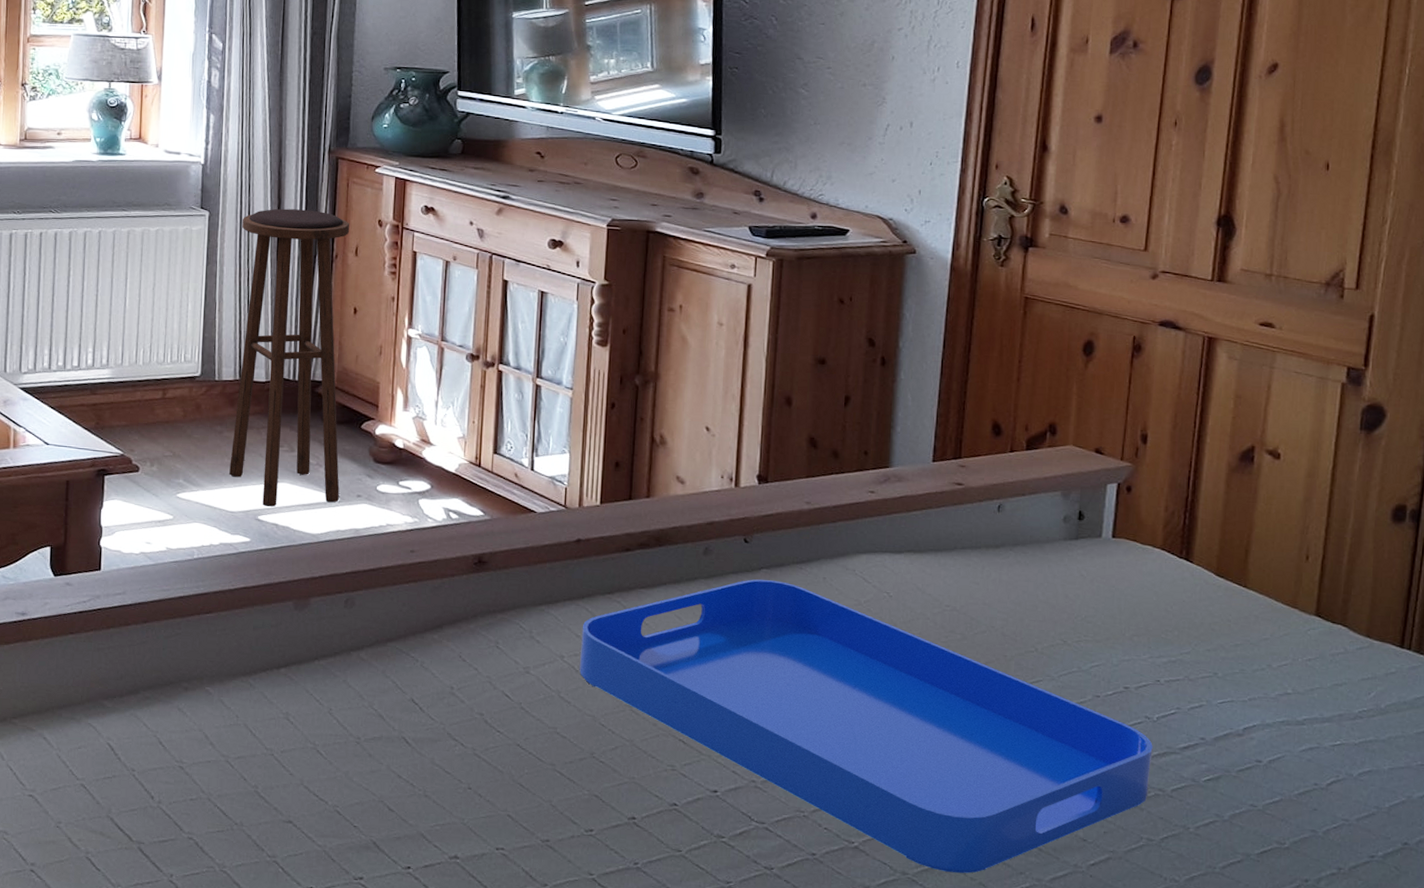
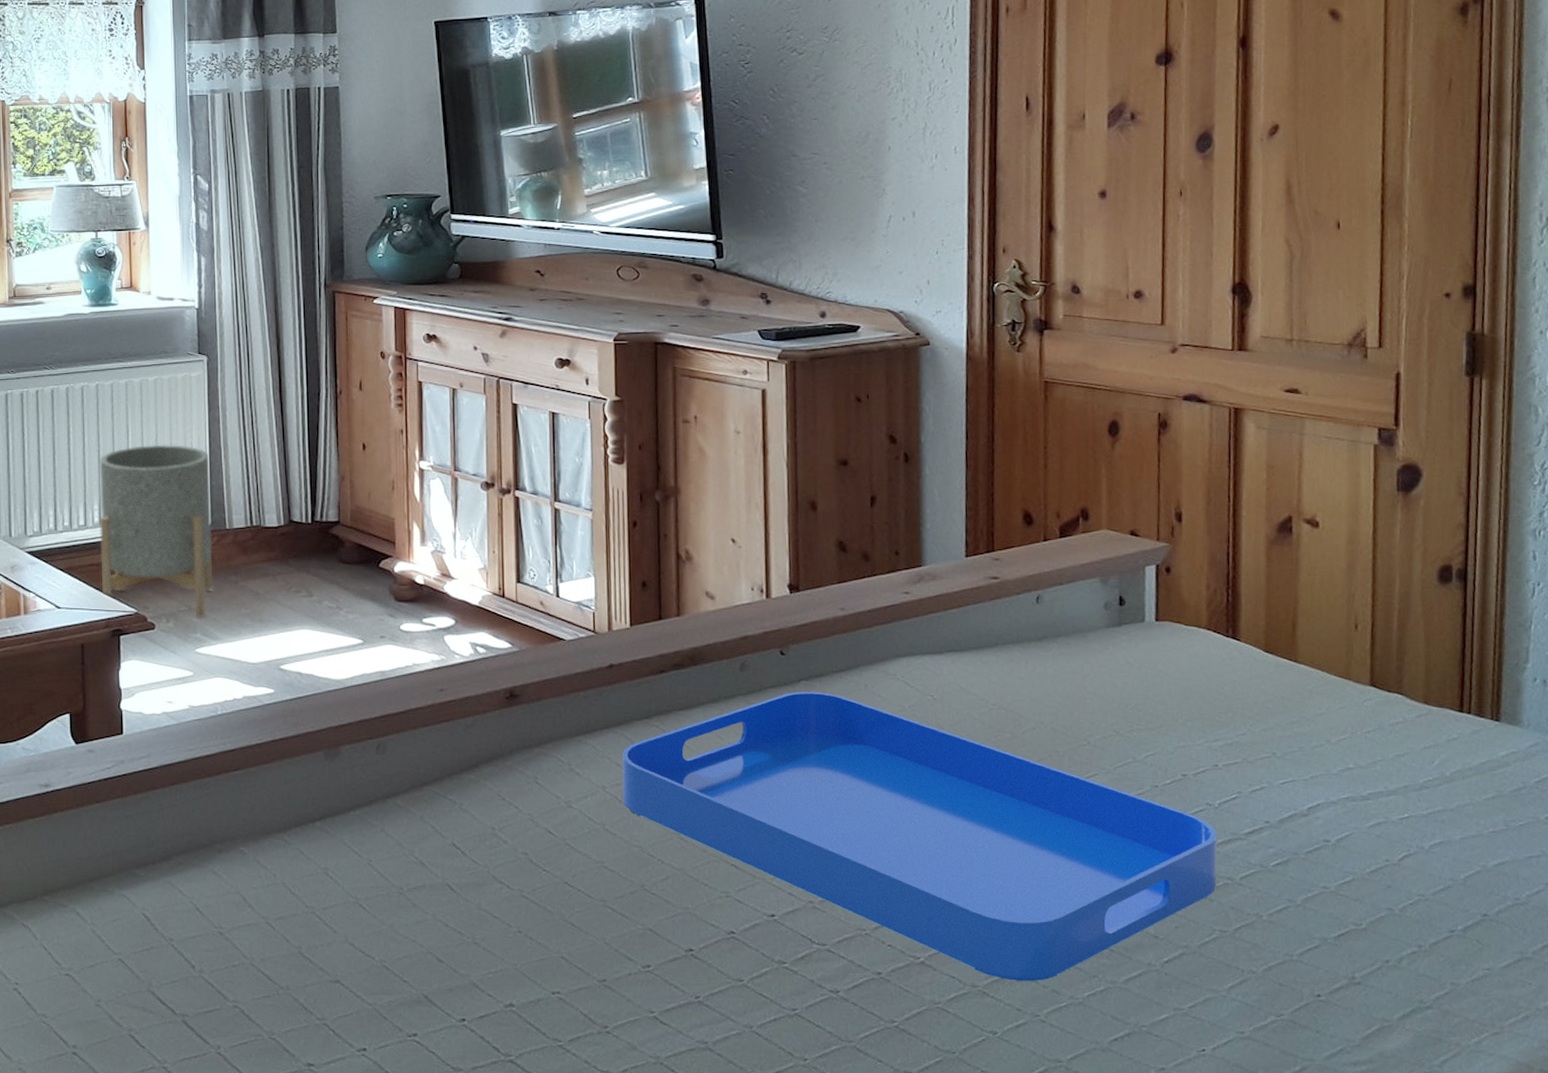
planter: none [90,293,204,464] -> present [99,444,213,617]
stool: present [229,208,350,507] -> none [242,347,362,655]

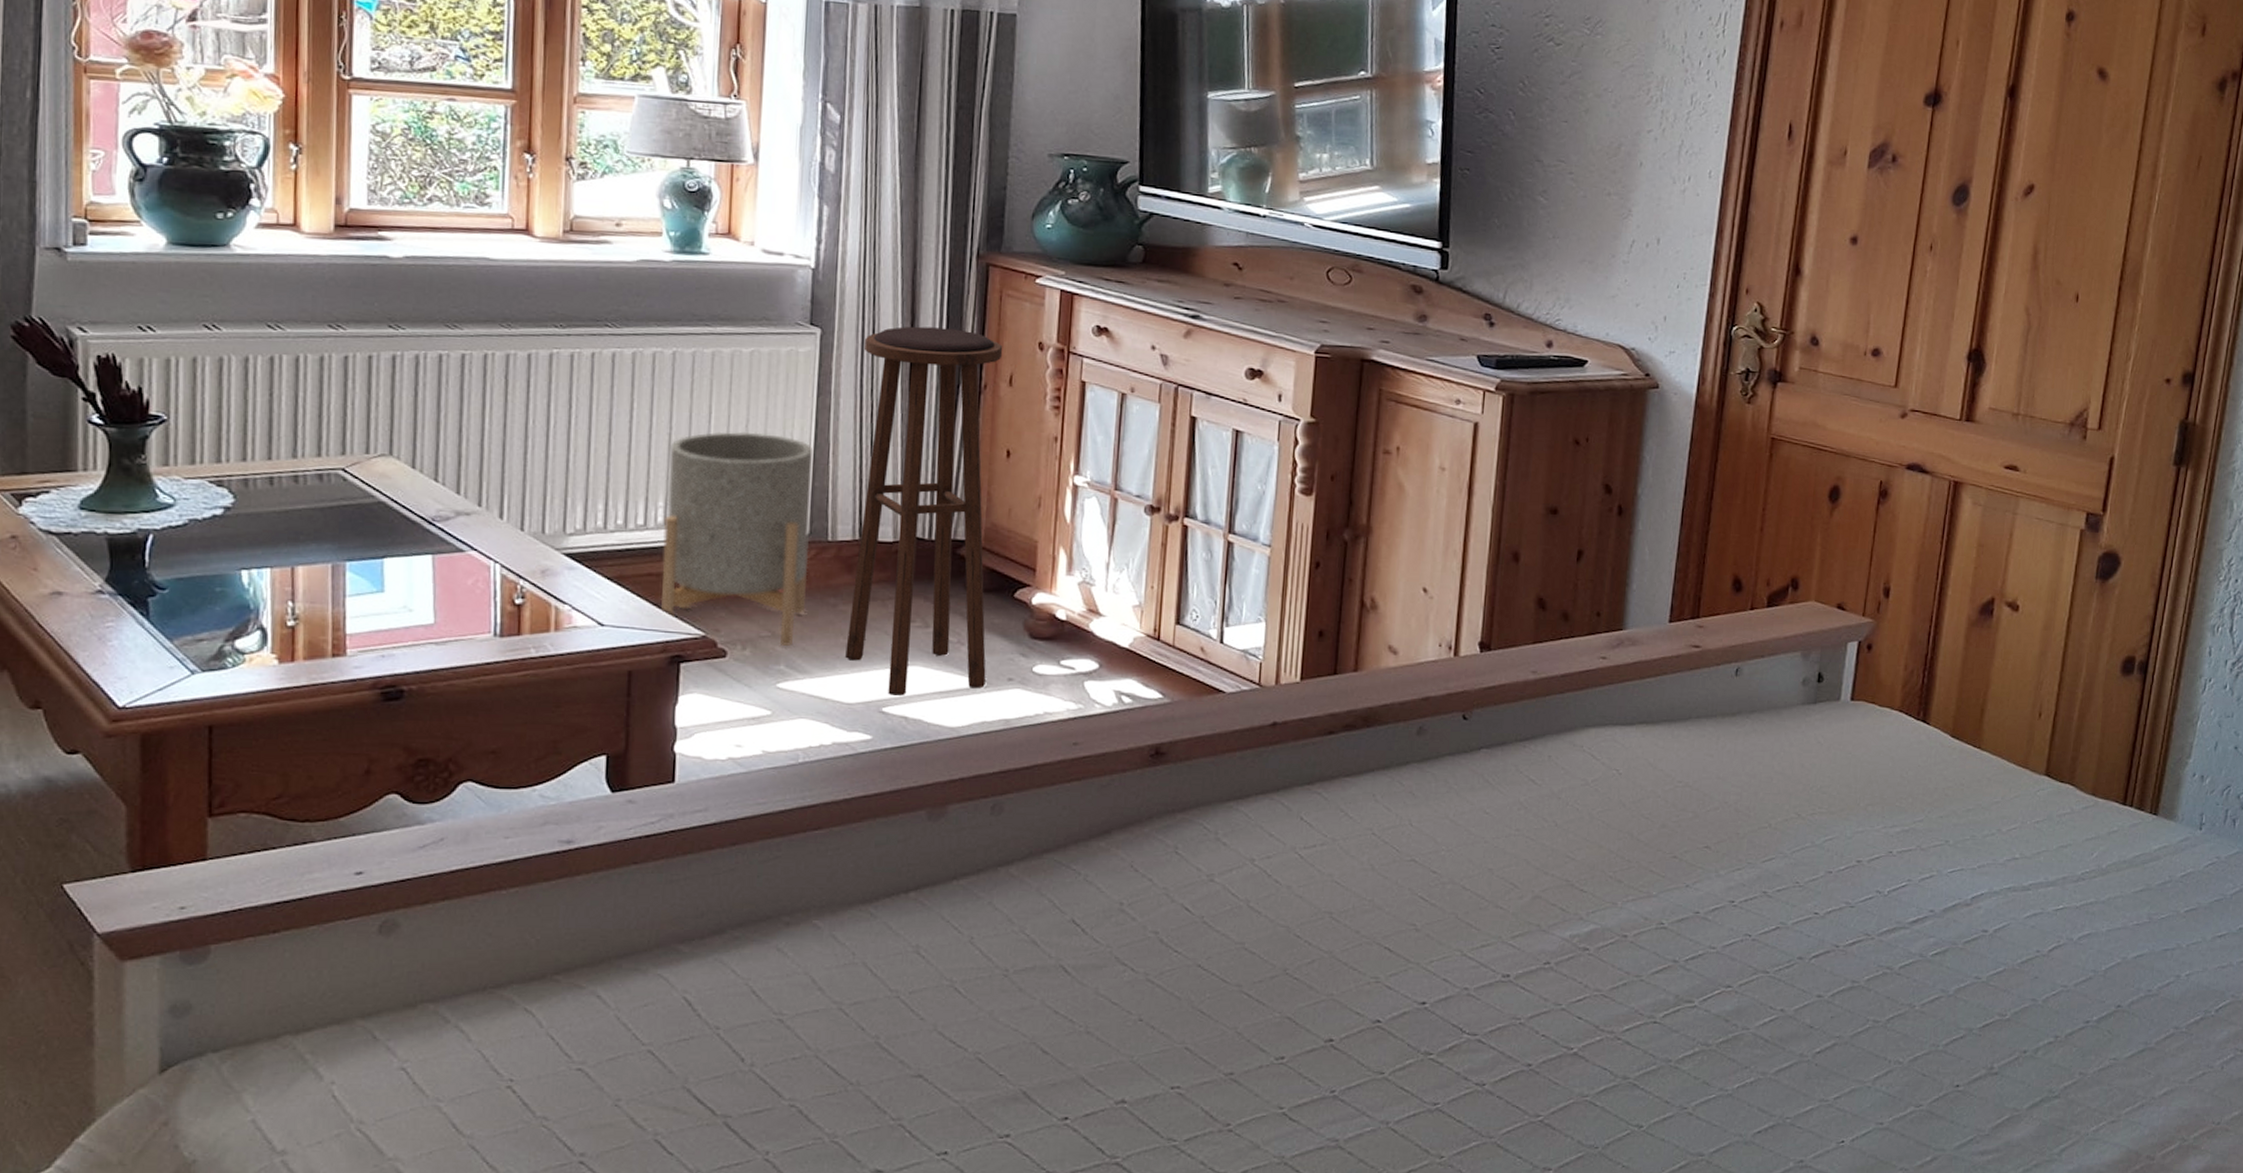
stool: none [242,347,362,655] -> present [845,326,1003,696]
serving tray: present [622,691,1218,981] -> none [1273,760,1883,1072]

